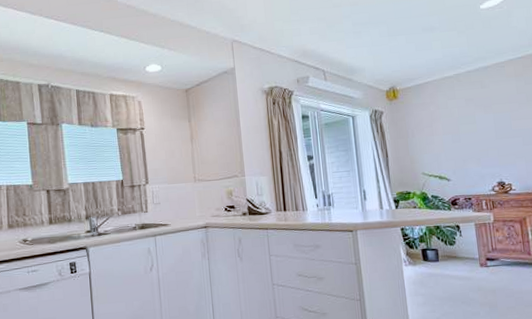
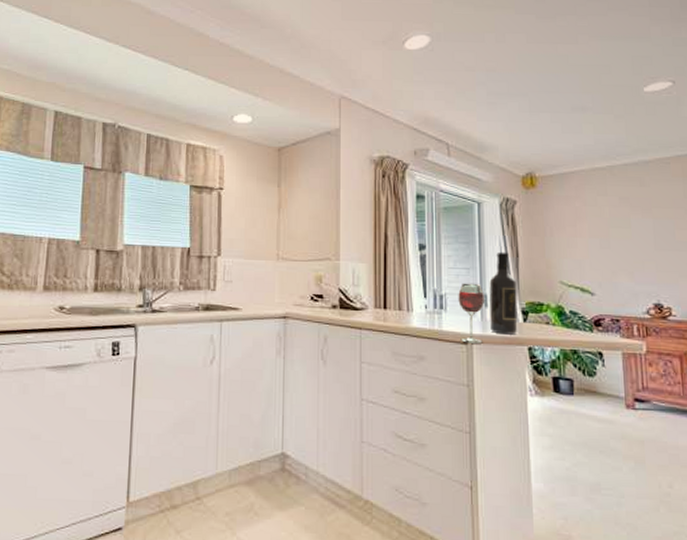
wineglass: none [342,182,365,231] -> present [458,283,484,344]
wine bottle: none [366,154,392,221] -> present [489,252,518,335]

